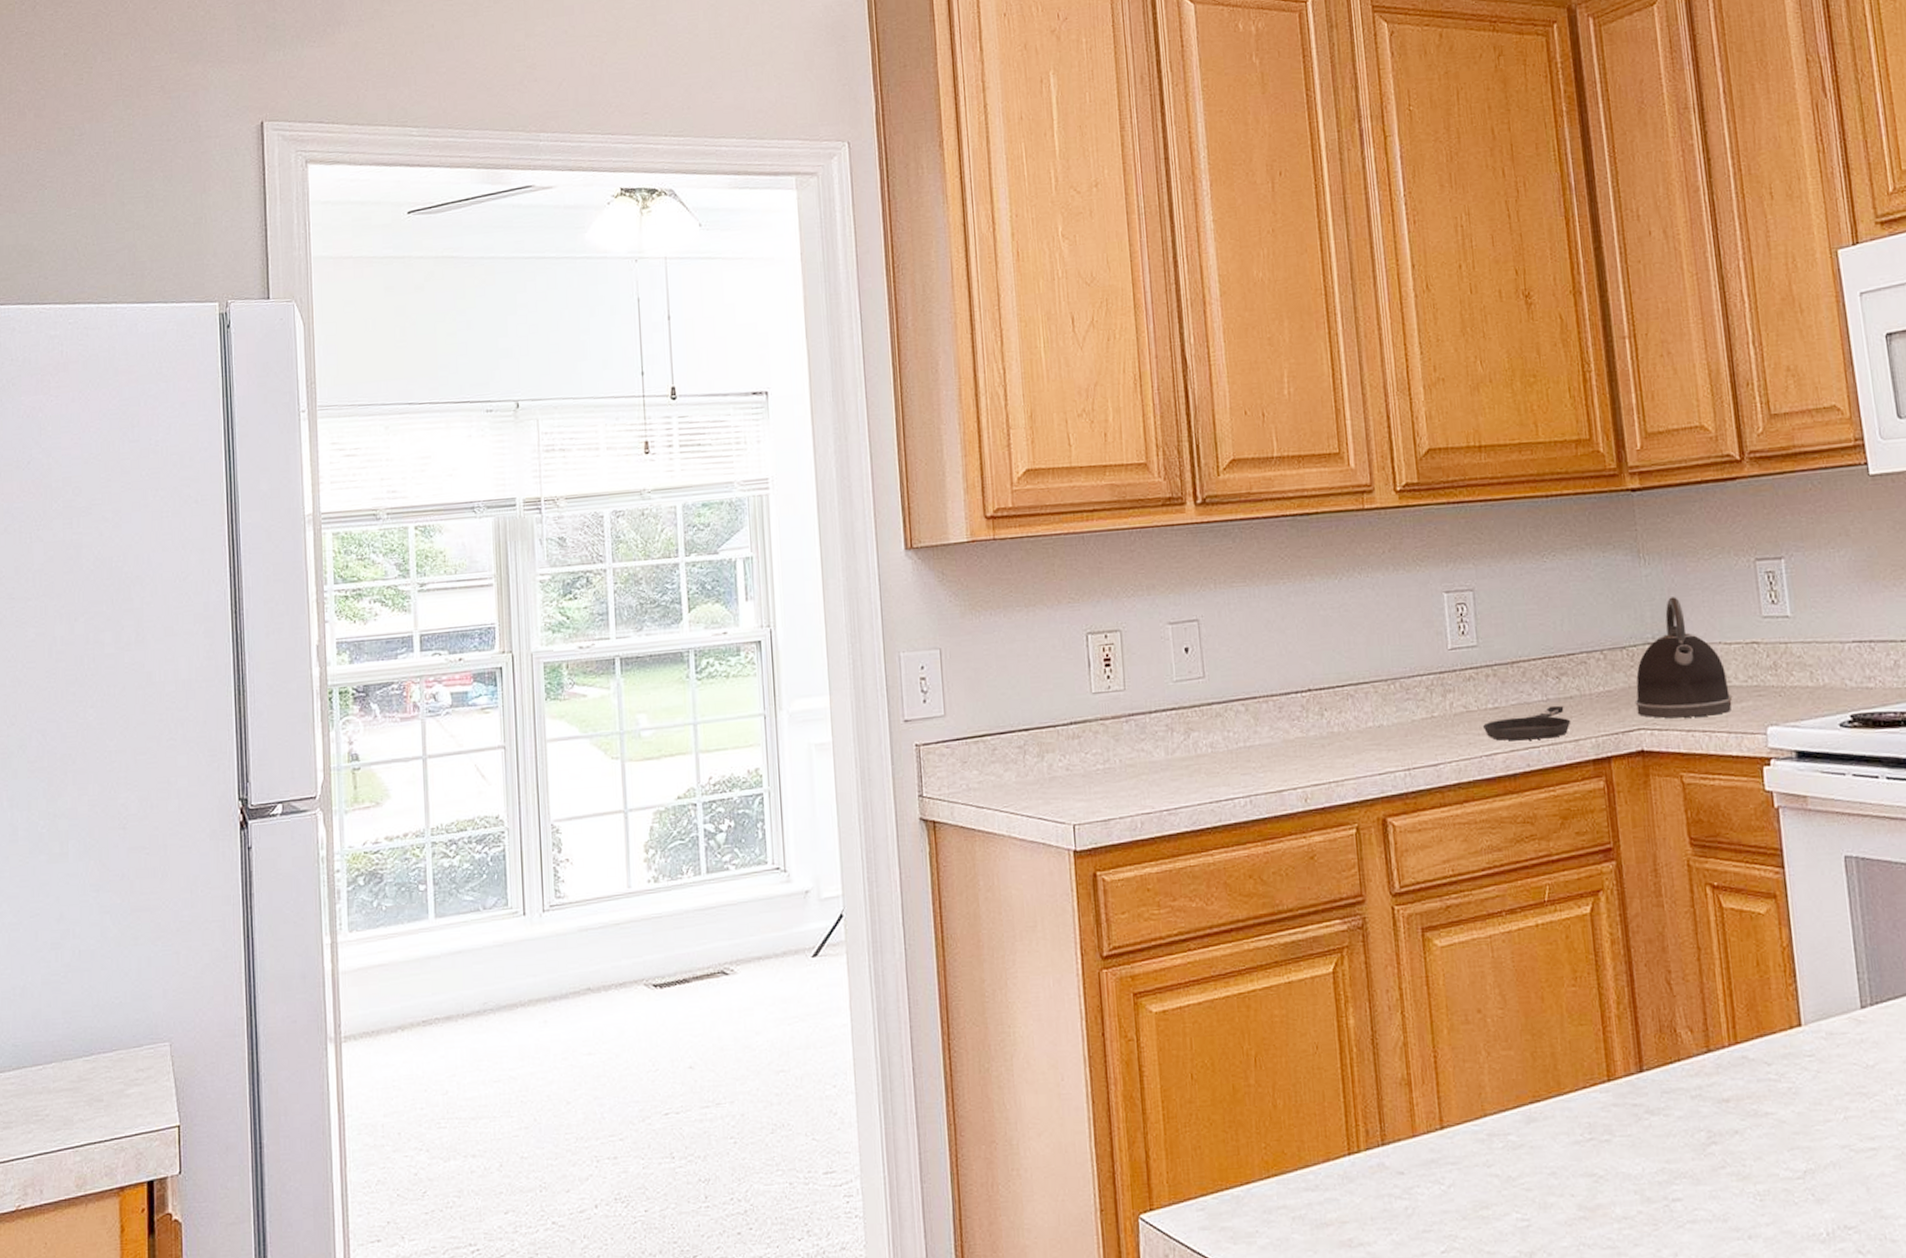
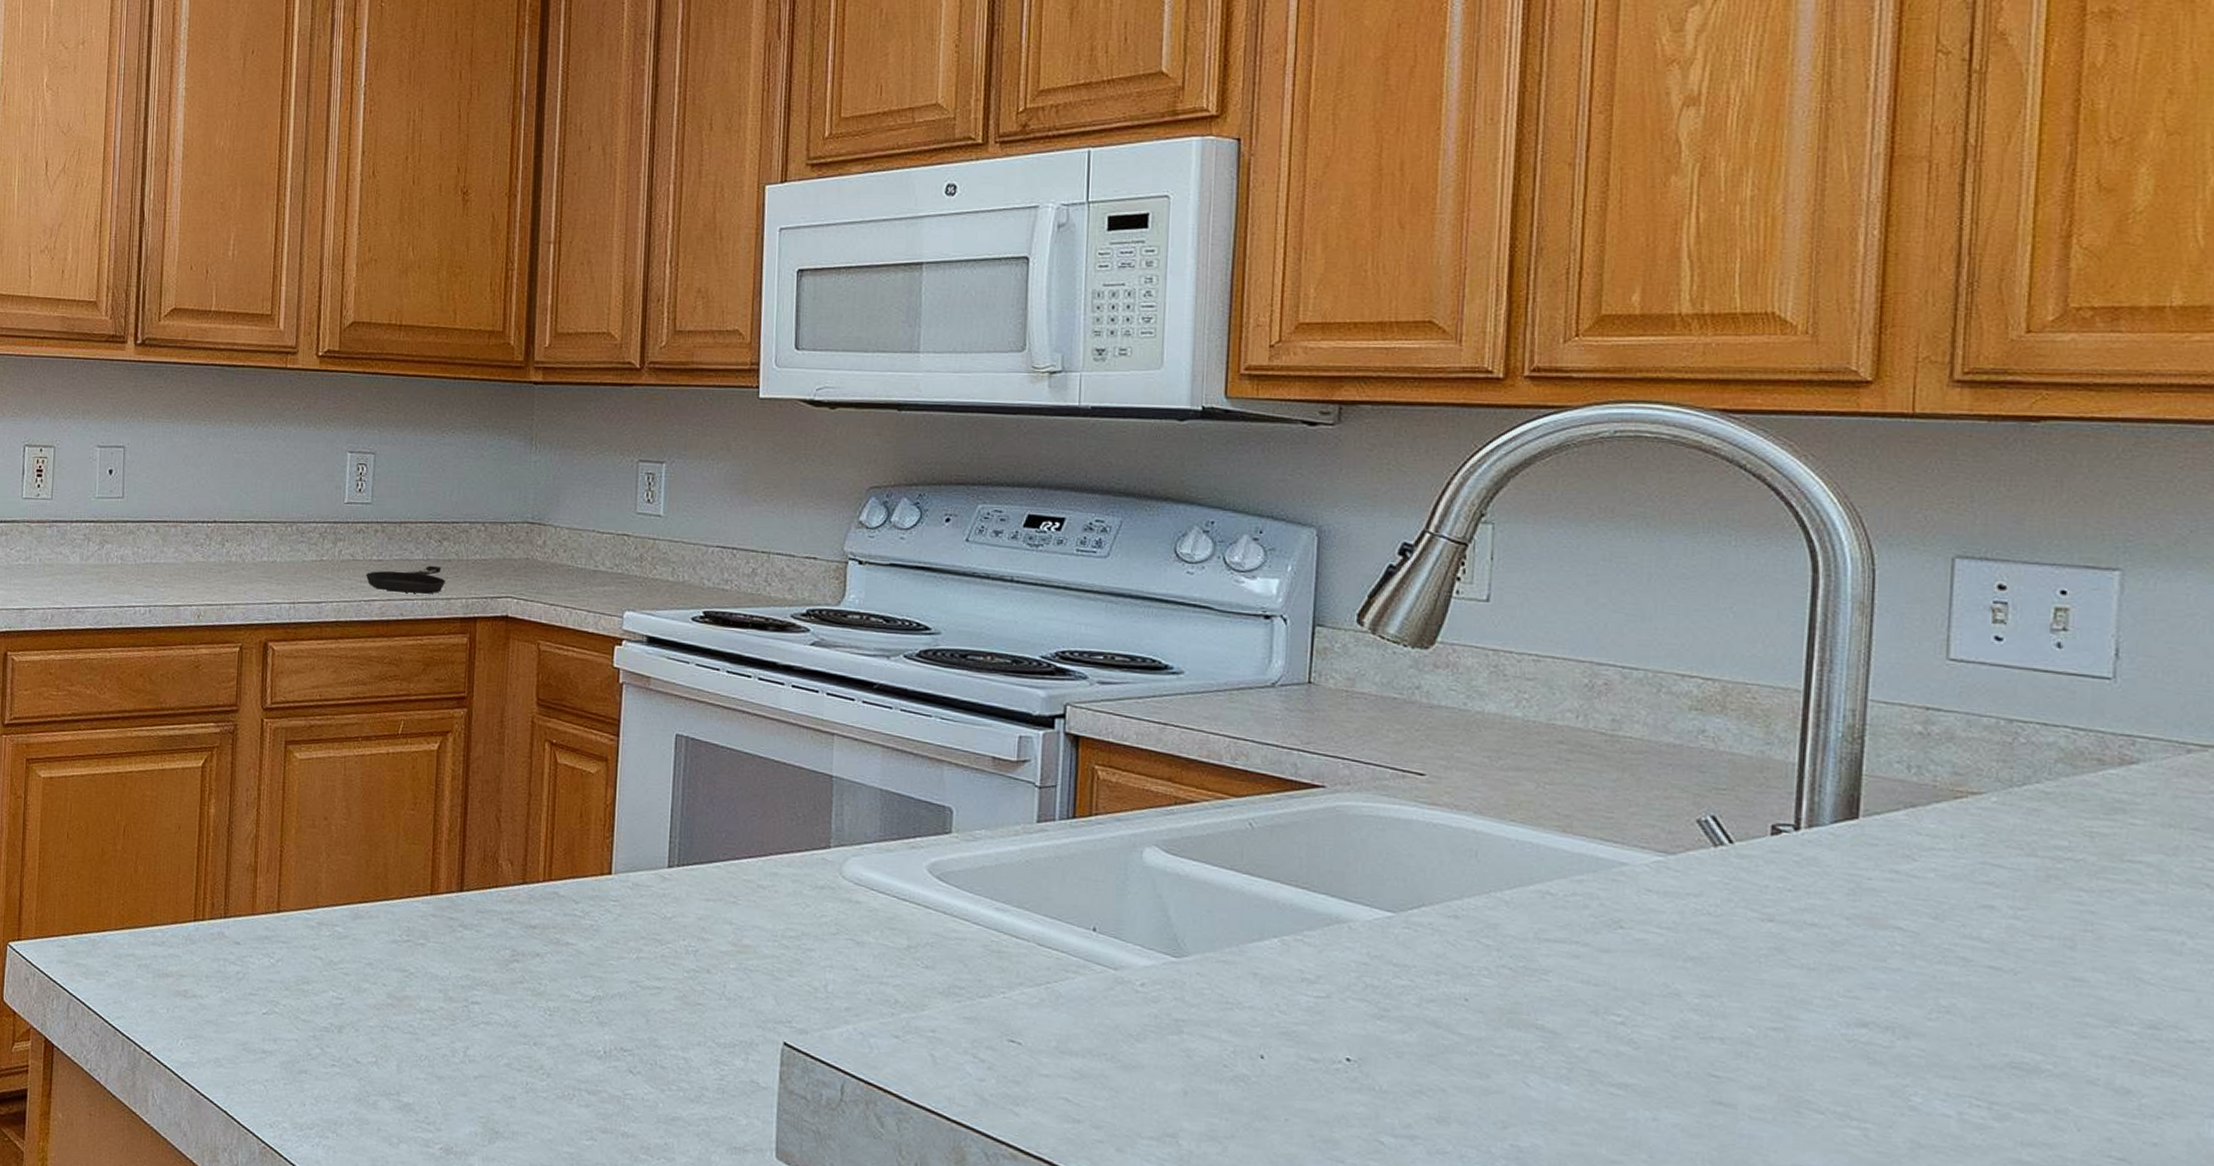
kettle: present [1634,597,1732,719] -> none [506,484,596,594]

